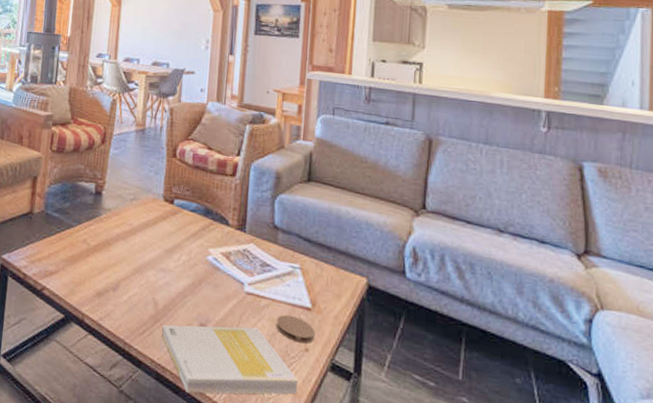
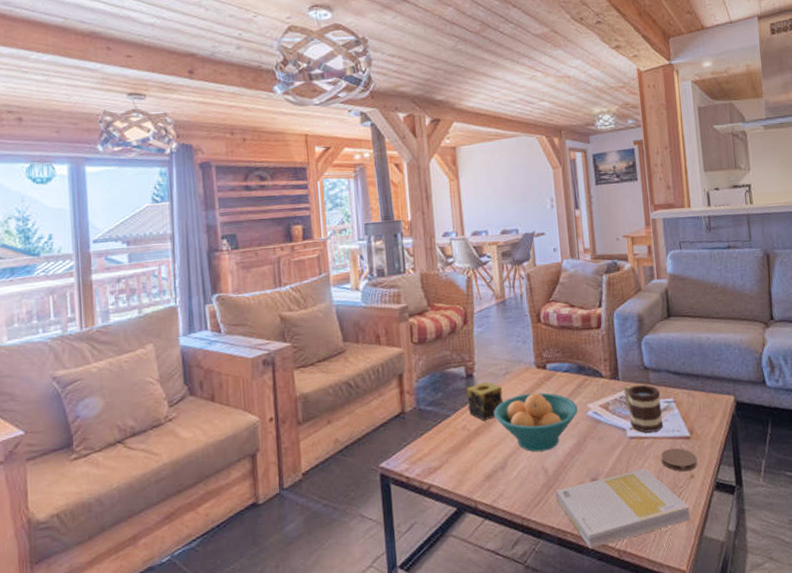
candle: none [91,202,127,240] -> present [466,381,503,421]
fruit bowl: none [115,222,199,284] -> present [494,392,579,452]
mug: none [248,240,287,294] -> present [623,384,664,433]

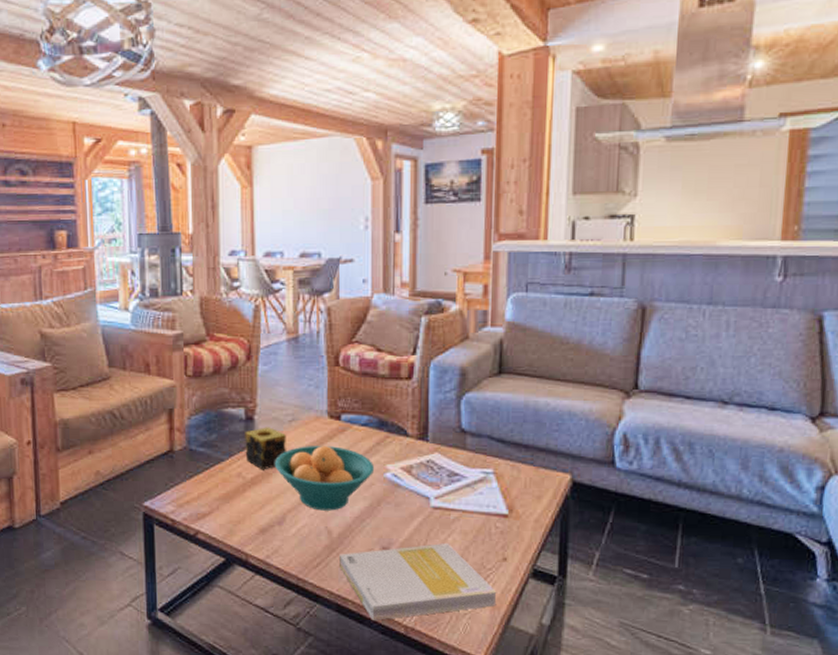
mug: present [623,384,664,433] -> none [432,449,478,505]
coaster: present [660,448,697,472] -> none [469,525,513,553]

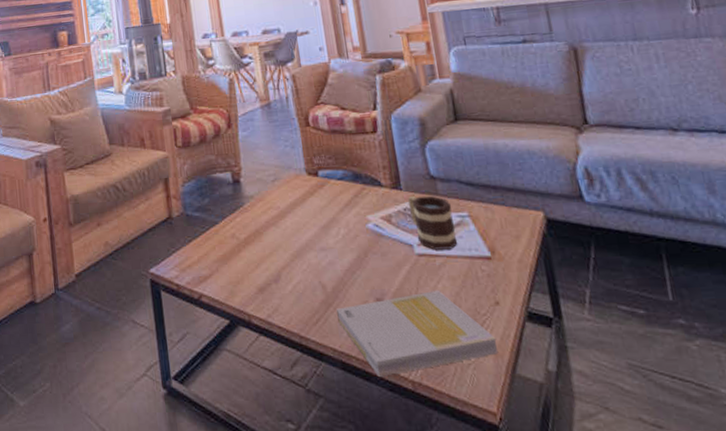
candle: present [245,427,286,470] -> none [234,188,273,230]
fruit bowl: present [275,446,375,511] -> none [264,201,357,266]
mug: none [432,449,478,505] -> present [407,195,458,250]

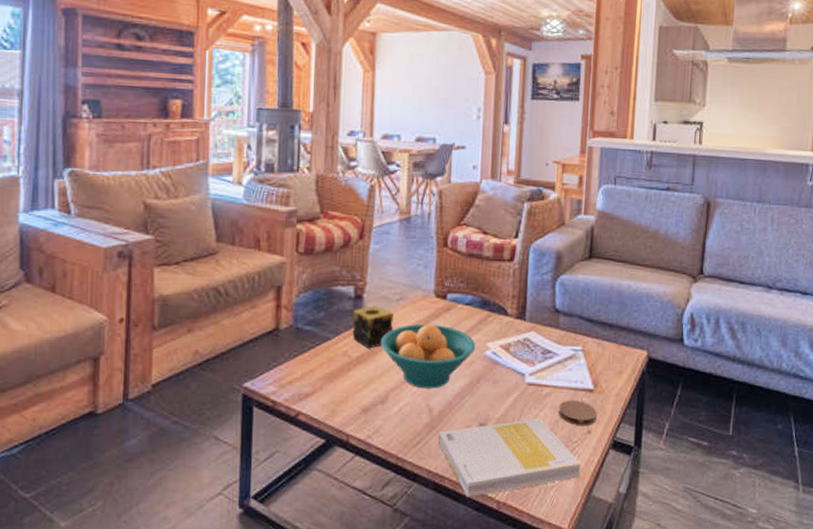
candle: none [234,188,273,230] -> present [352,305,394,349]
fruit bowl: none [264,201,357,266] -> present [381,324,476,389]
mug: present [407,195,458,250] -> none [528,328,569,380]
coaster: none [456,269,503,297] -> present [558,400,597,426]

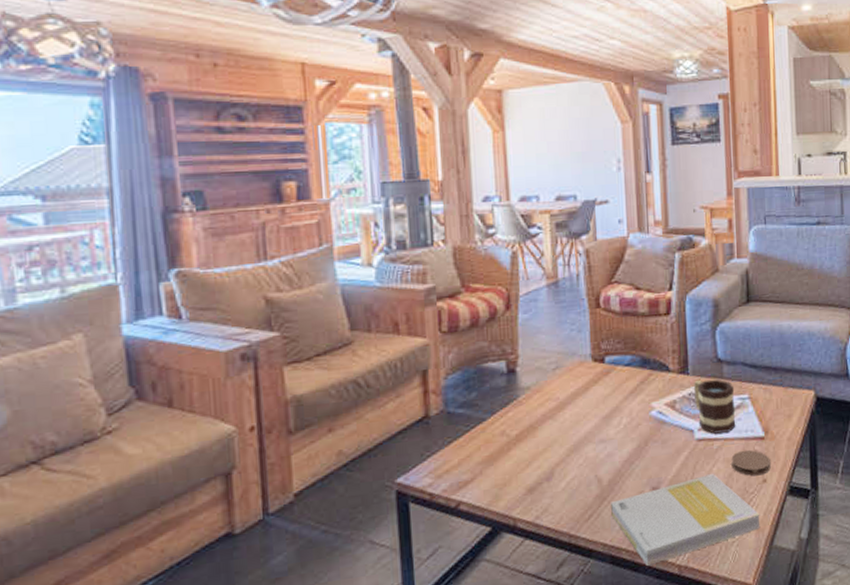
candle: present [352,305,394,349] -> none [507,377,551,425]
fruit bowl: present [381,324,476,389] -> none [540,390,641,460]
mug: none [528,328,569,380] -> present [693,379,736,434]

